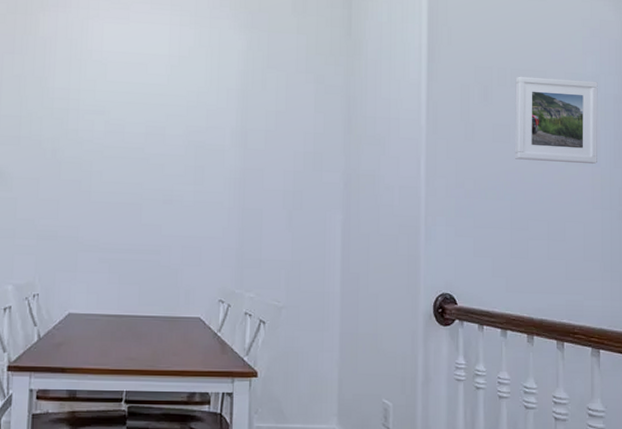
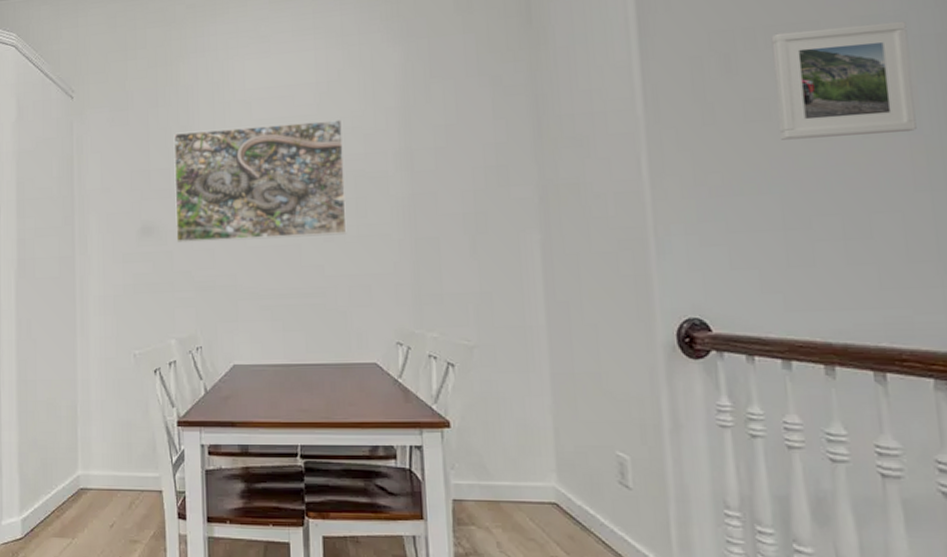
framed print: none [22,82,188,199] -> present [173,119,347,242]

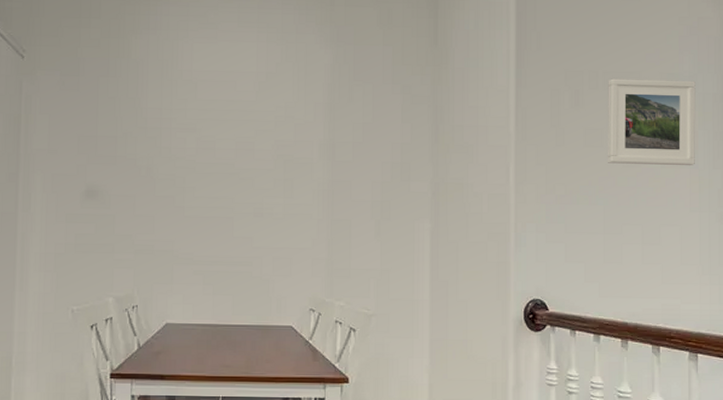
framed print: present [173,119,347,242] -> none [119,103,276,212]

